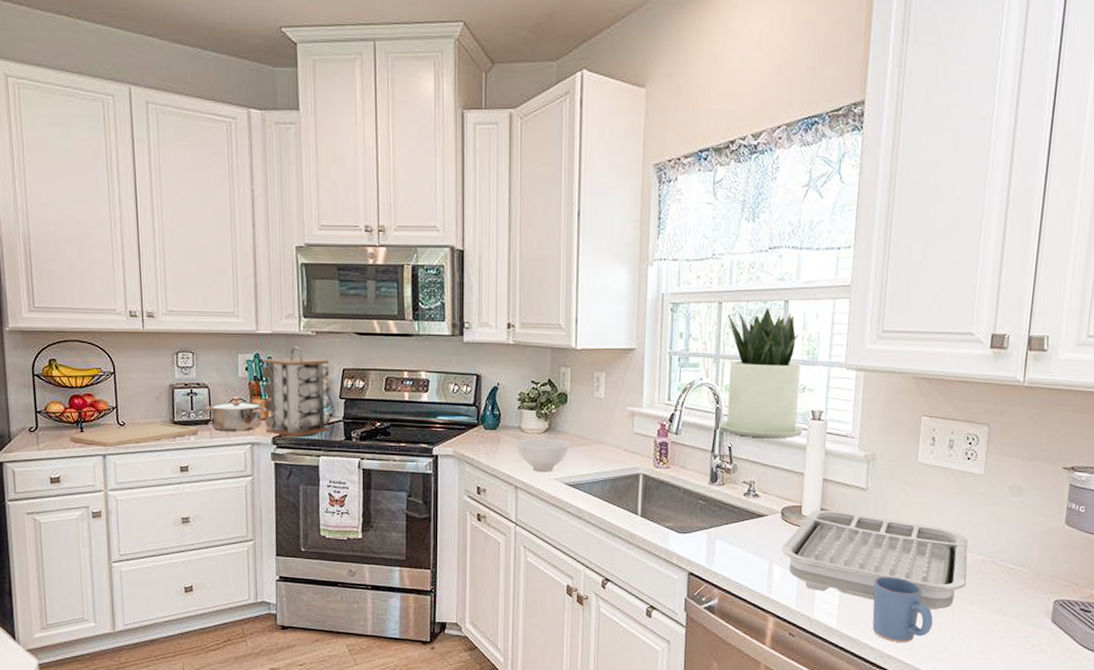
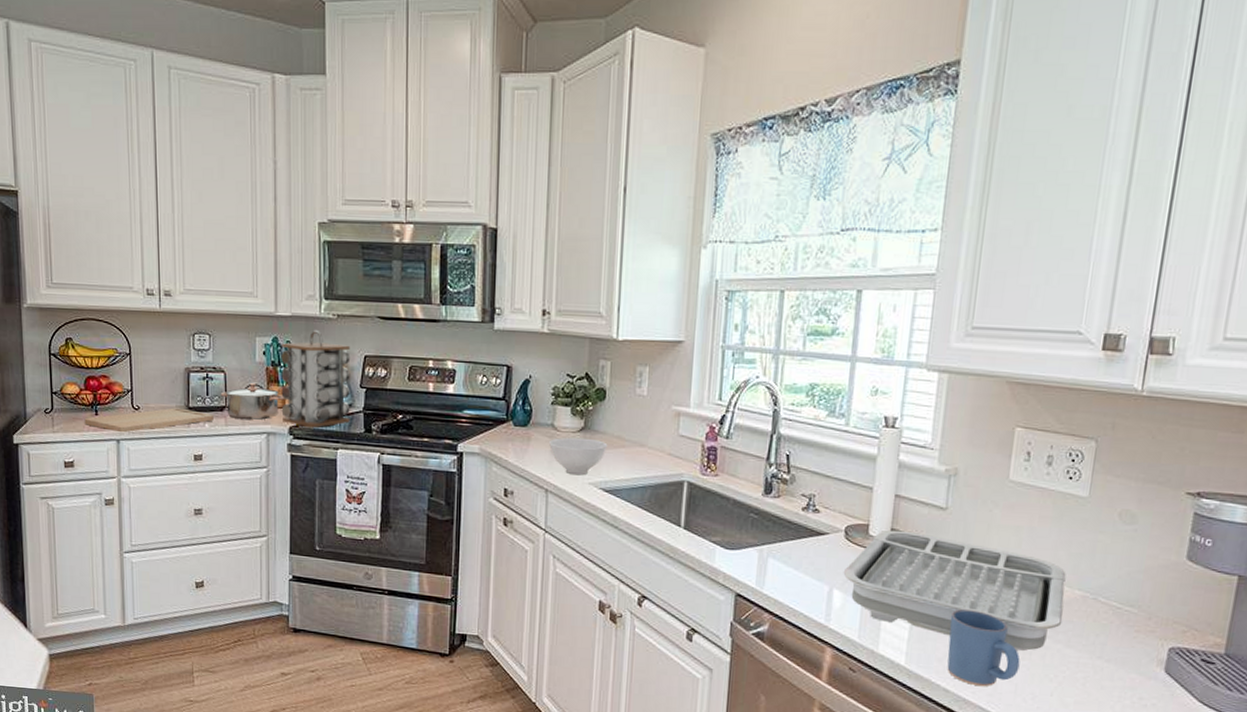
planter: present [719,308,804,439] -> none [776,298,875,448]

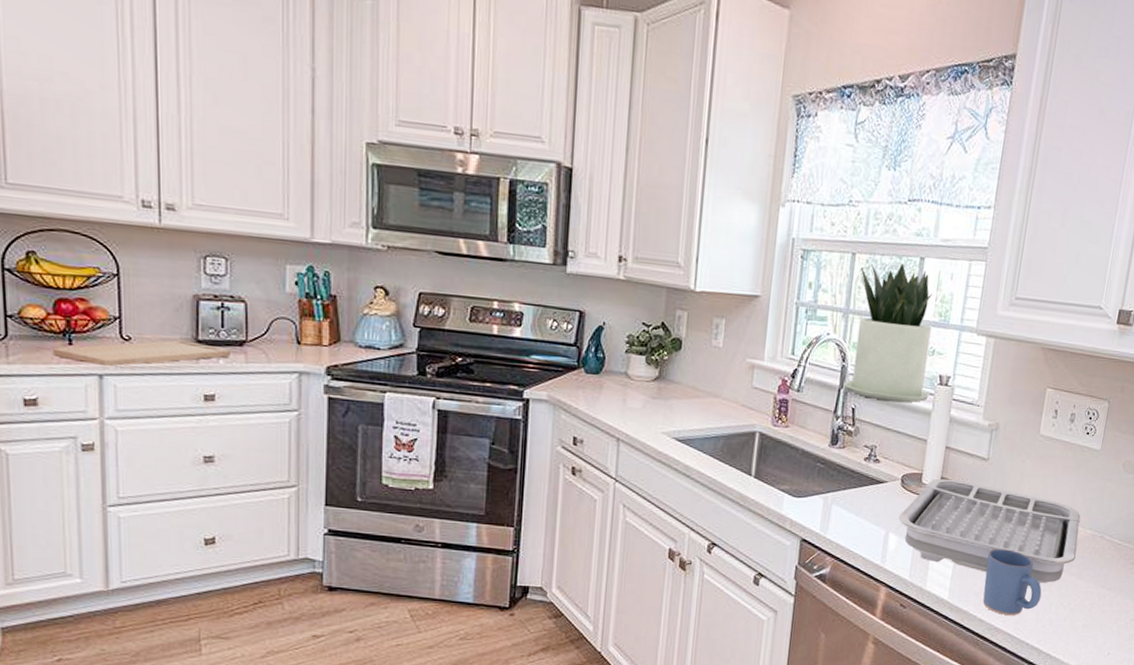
cooking pot: present [220,382,285,420] -> none [239,315,322,357]
spice rack: present [281,331,351,428] -> none [317,261,403,369]
bowl: present [548,437,608,476] -> none [621,386,682,425]
planter: none [776,298,875,448] -> present [843,263,932,403]

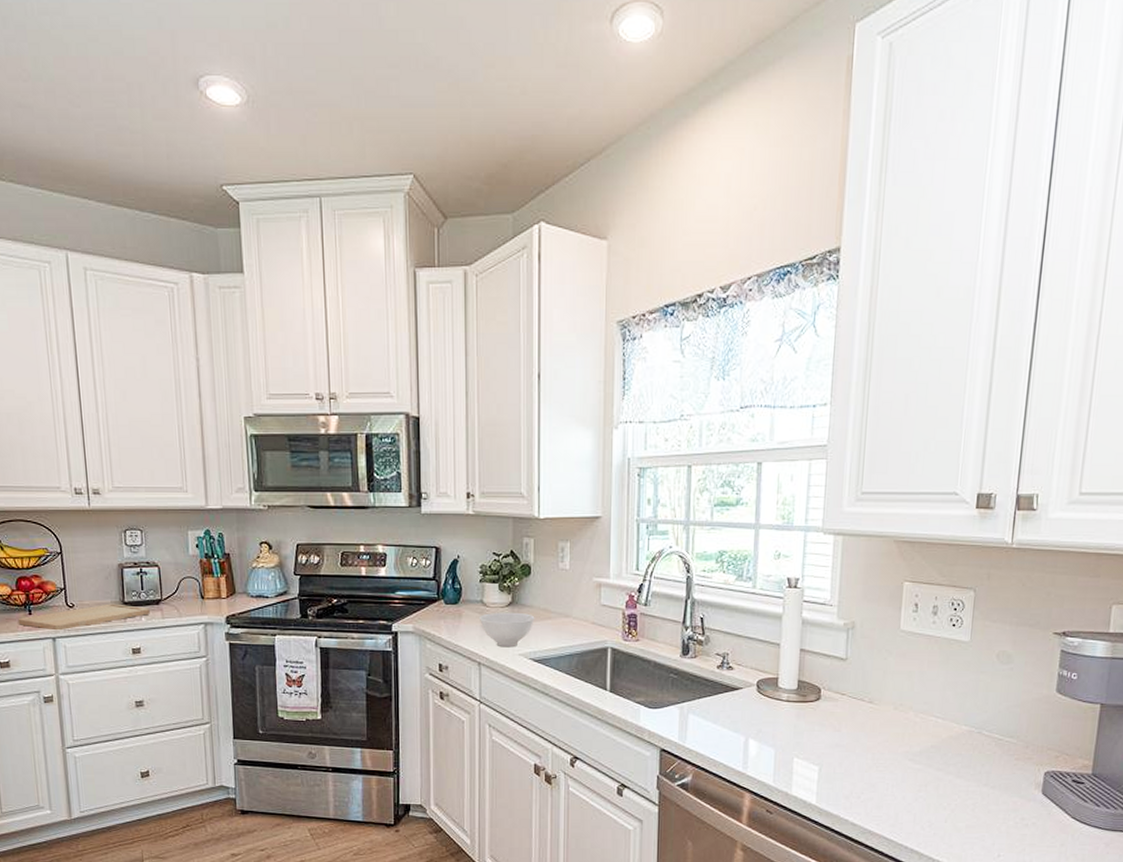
bowl: none [621,386,682,425] -> present [478,612,535,648]
planter: present [843,263,932,403] -> none [690,471,780,608]
dish rack: present [898,478,1081,587] -> none [757,681,954,788]
mug: present [983,549,1042,616] -> none [853,750,917,819]

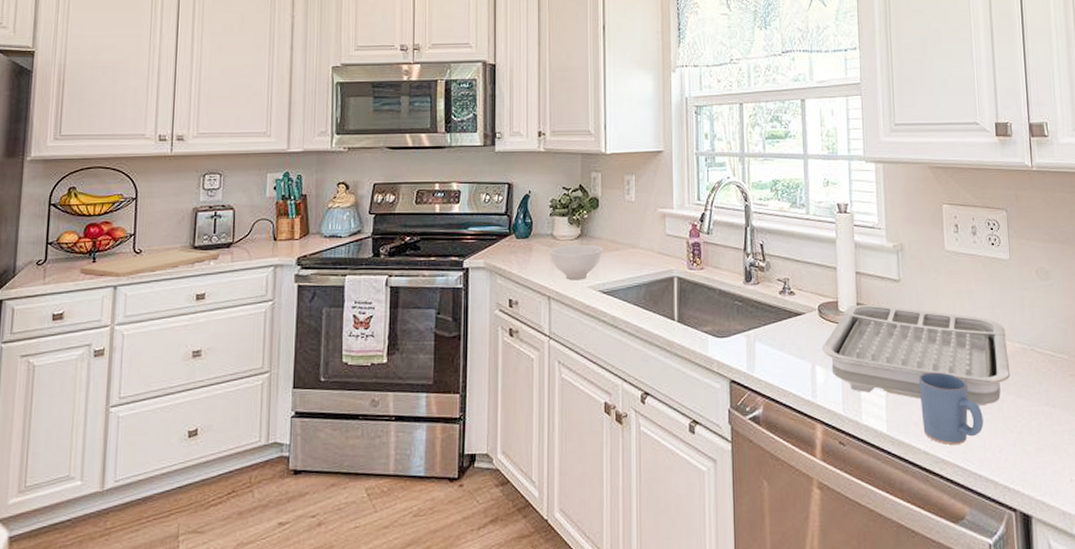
dish rack: none [757,681,954,788] -> present [822,304,1011,411]
mug: none [853,750,917,819] -> present [918,372,984,446]

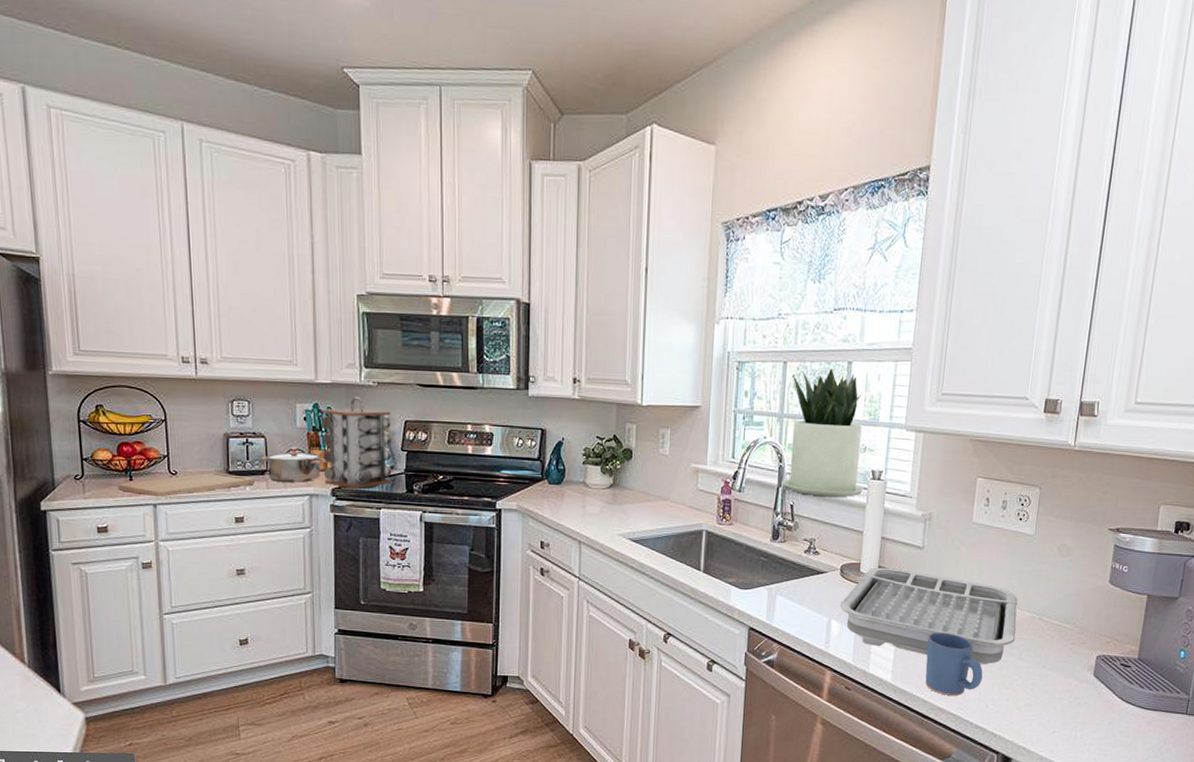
cooking pot: none [227,217,294,254] -> present [260,446,327,482]
spice rack: none [290,164,360,257] -> present [322,397,392,490]
bowl: present [548,244,603,280] -> none [580,493,635,528]
planter: none [749,107,832,234] -> present [781,368,864,498]

